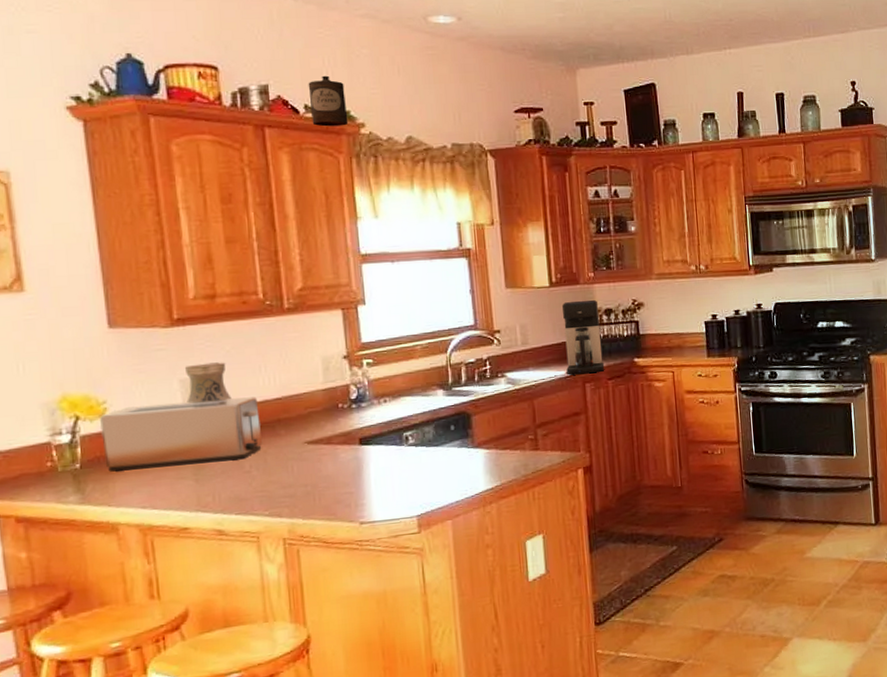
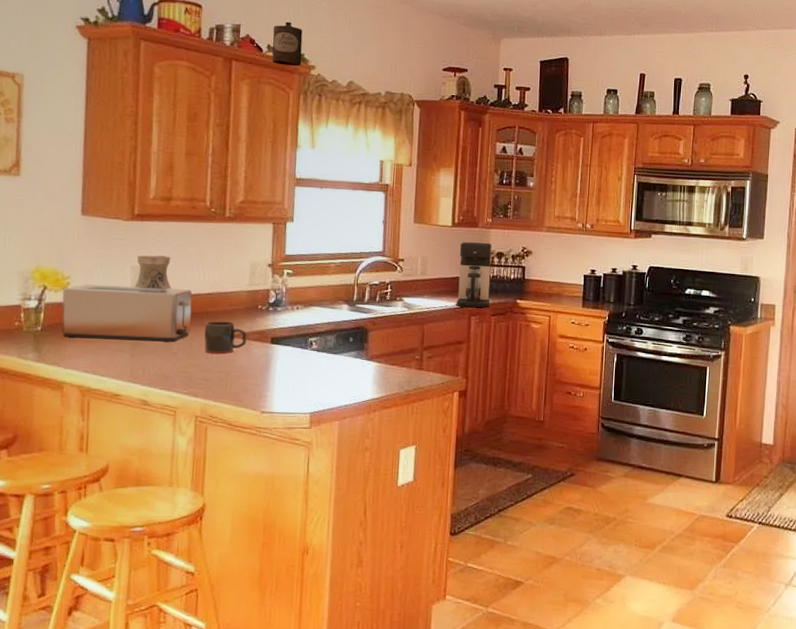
mug: none [279,426,331,466] -> present [204,321,247,354]

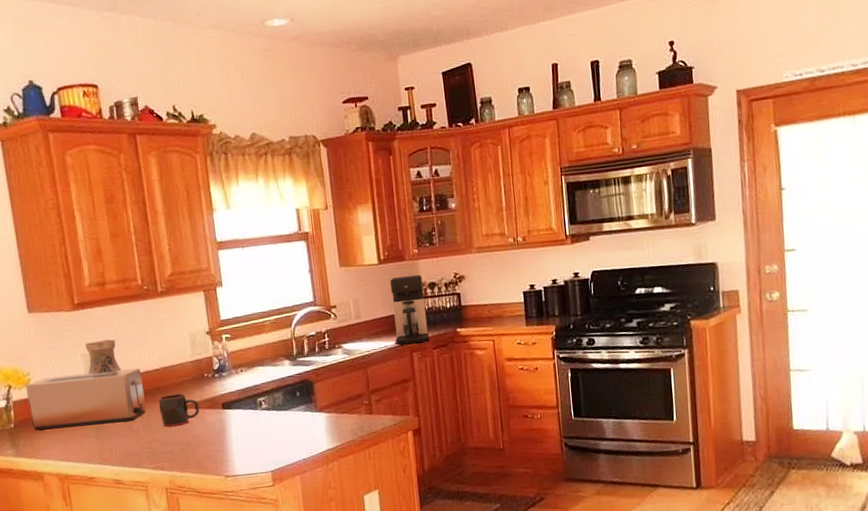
canister: present [272,21,303,66] -> none [168,84,203,131]

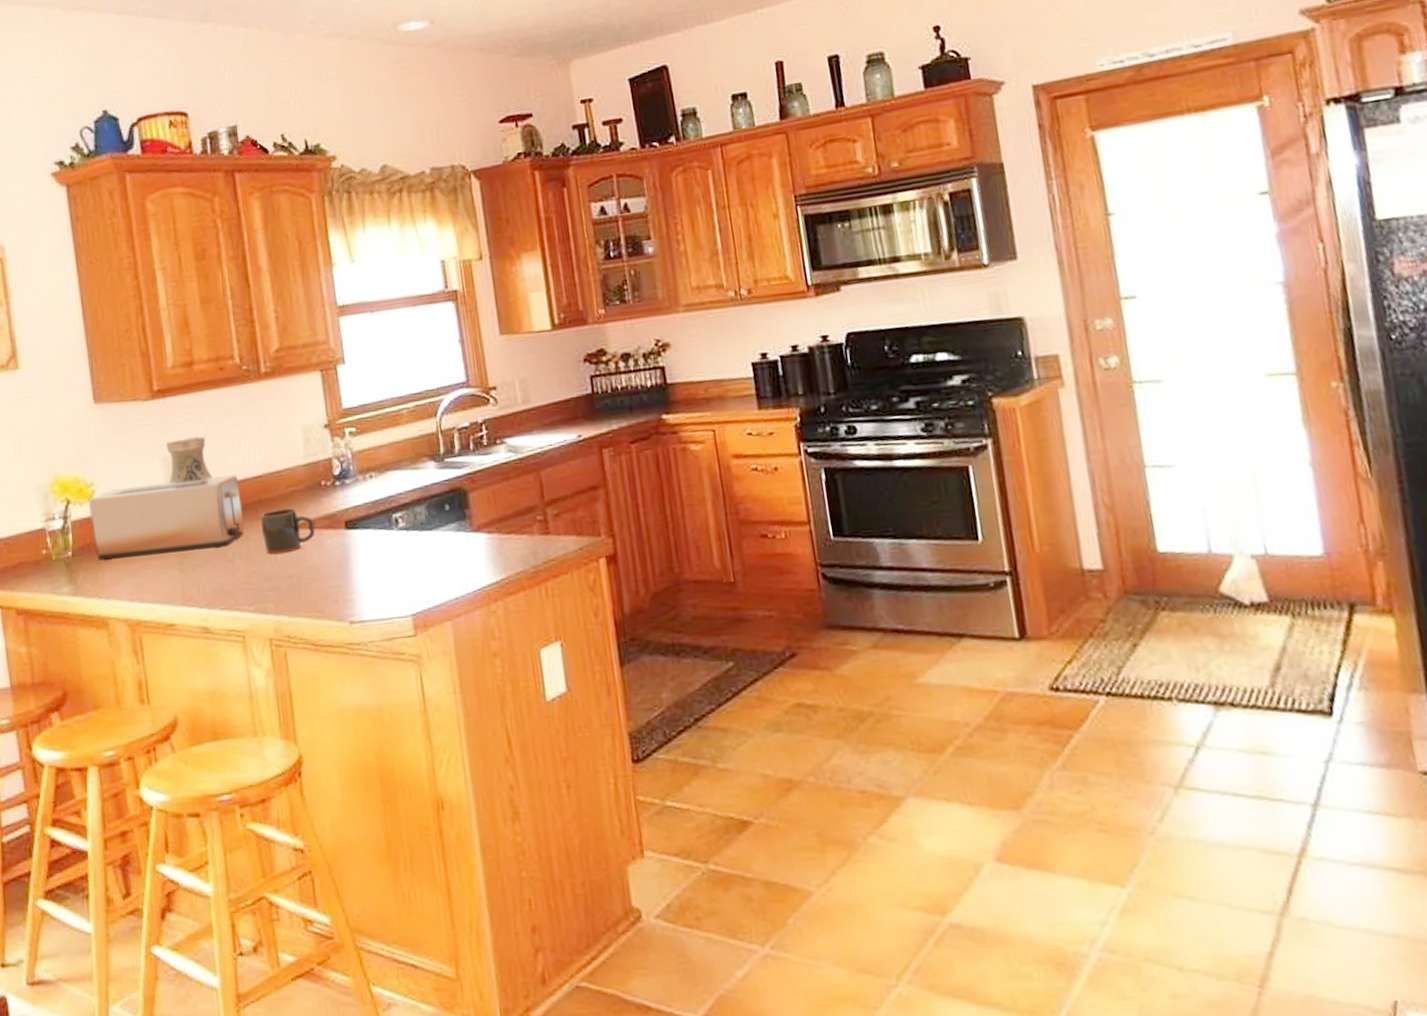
coffee maker: present [390,274,430,346] -> none [568,342,626,439]

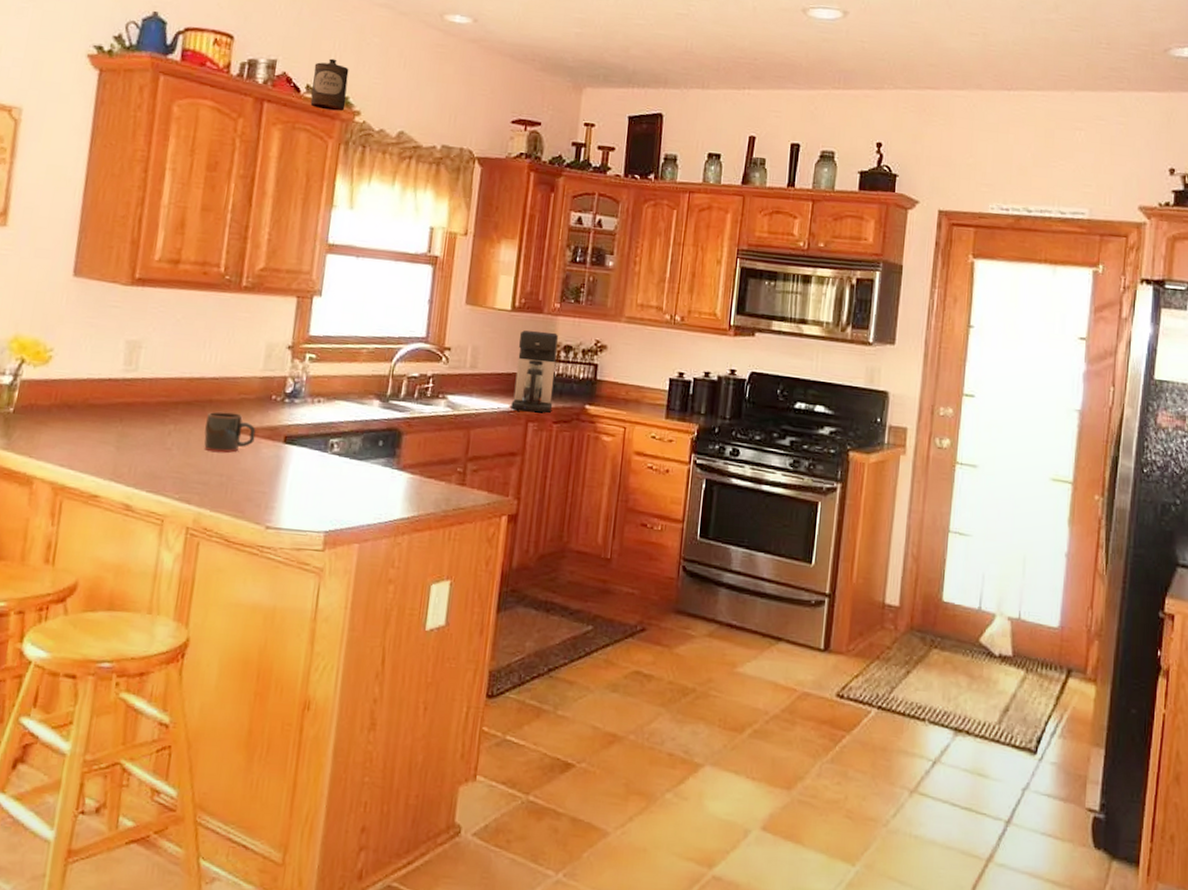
toaster: present [89,475,245,560] -> none [37,359,195,435]
ceramic pitcher: present [165,436,212,484] -> none [127,327,174,371]
canister: none [276,107,319,165] -> present [310,58,349,112]
coffee maker: none [568,342,626,439] -> present [511,330,559,414]

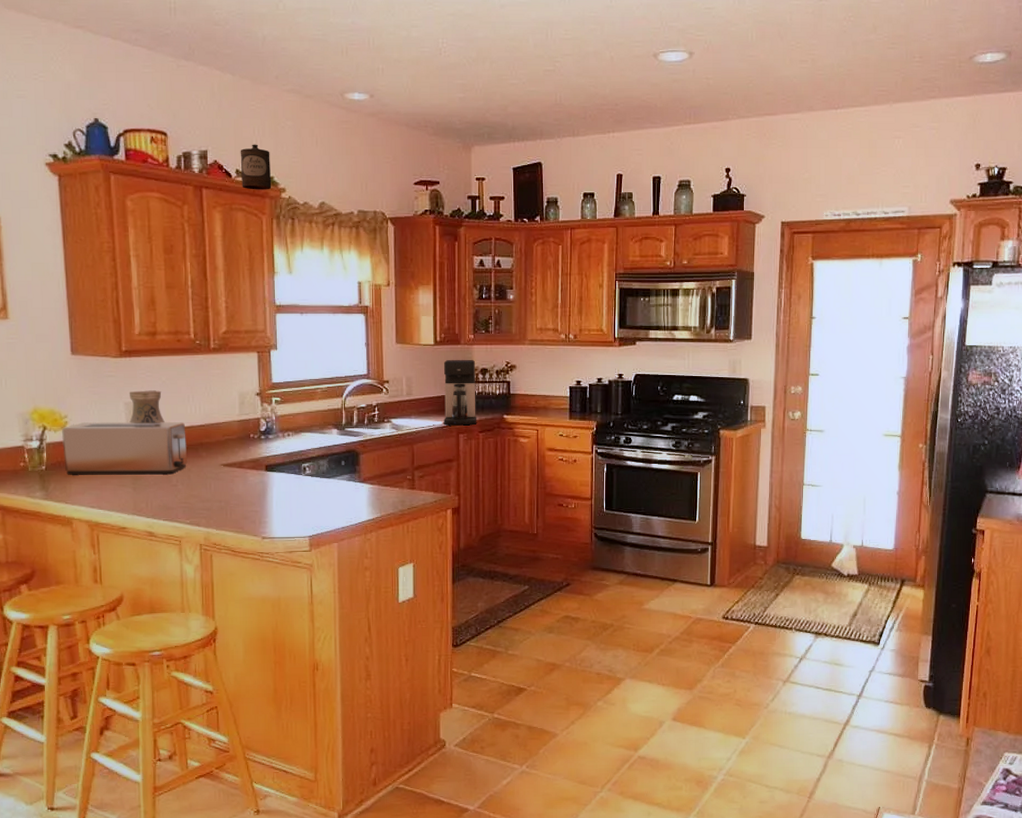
toaster: none [37,359,195,435] -> present [62,422,188,475]
ceramic pitcher: none [127,327,174,371] -> present [129,390,165,423]
mug: present [204,411,256,453] -> none [201,451,242,484]

